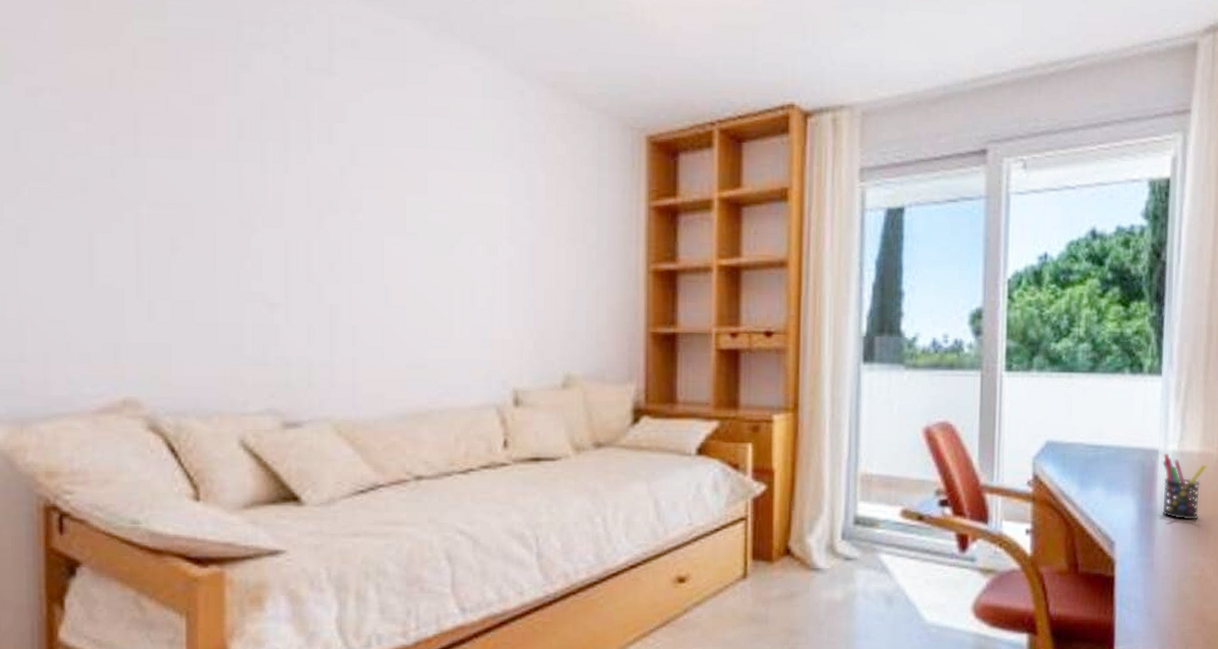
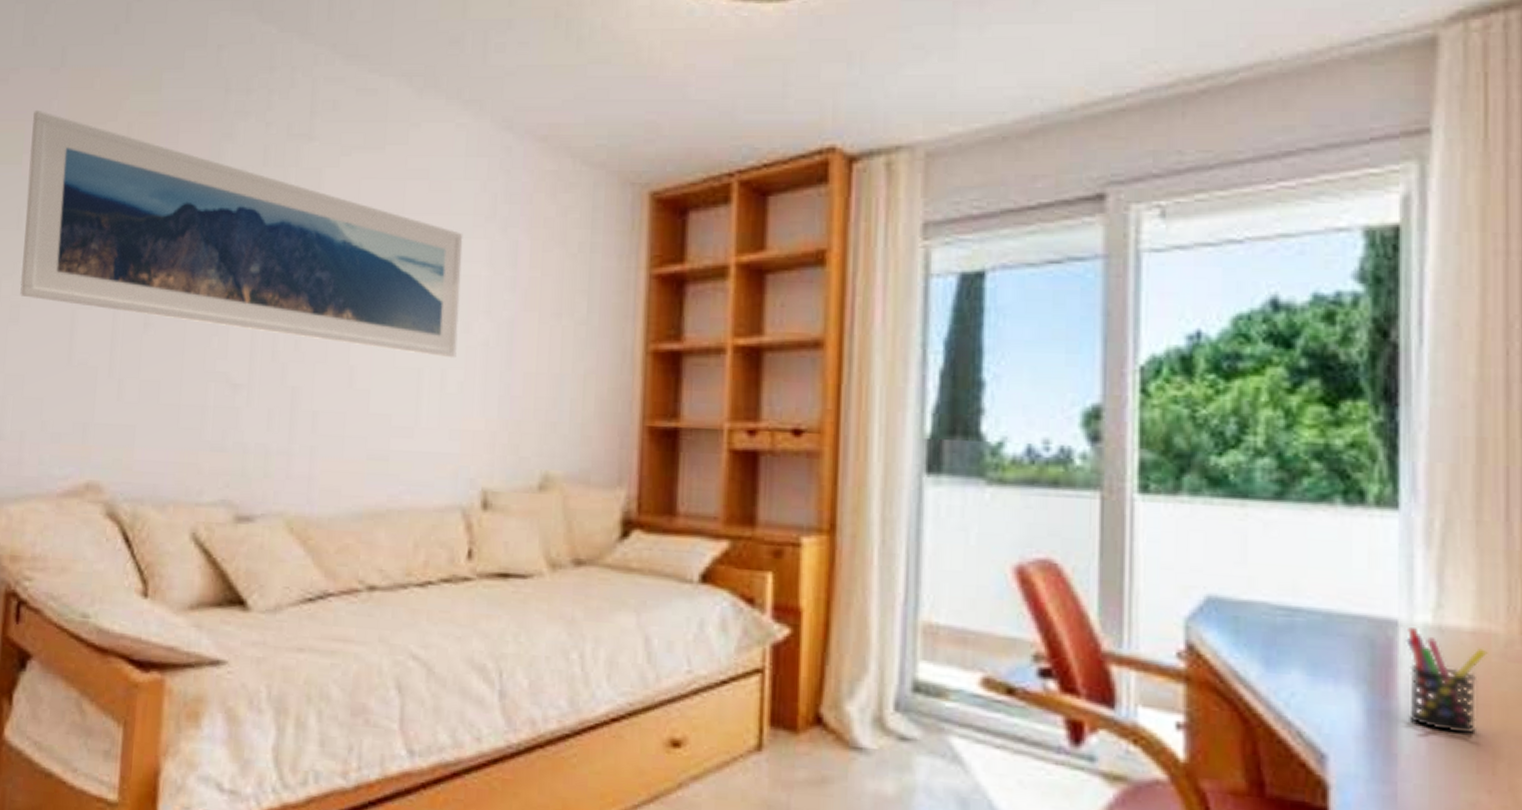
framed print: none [20,28,484,278] -> present [20,109,463,358]

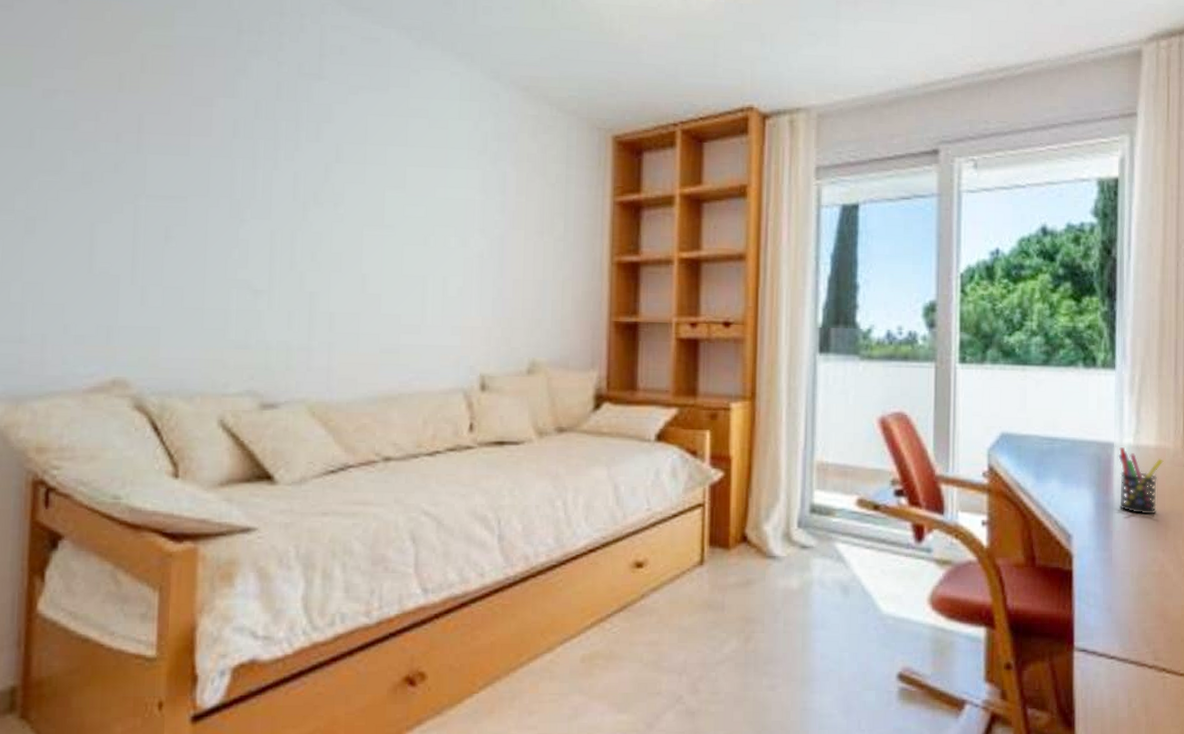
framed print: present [20,109,463,358] -> none [35,37,459,268]

